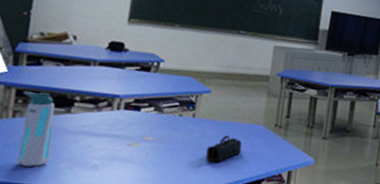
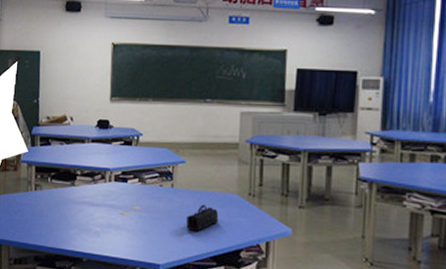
water bottle: present [17,90,55,167] -> none [40,167,64,232]

